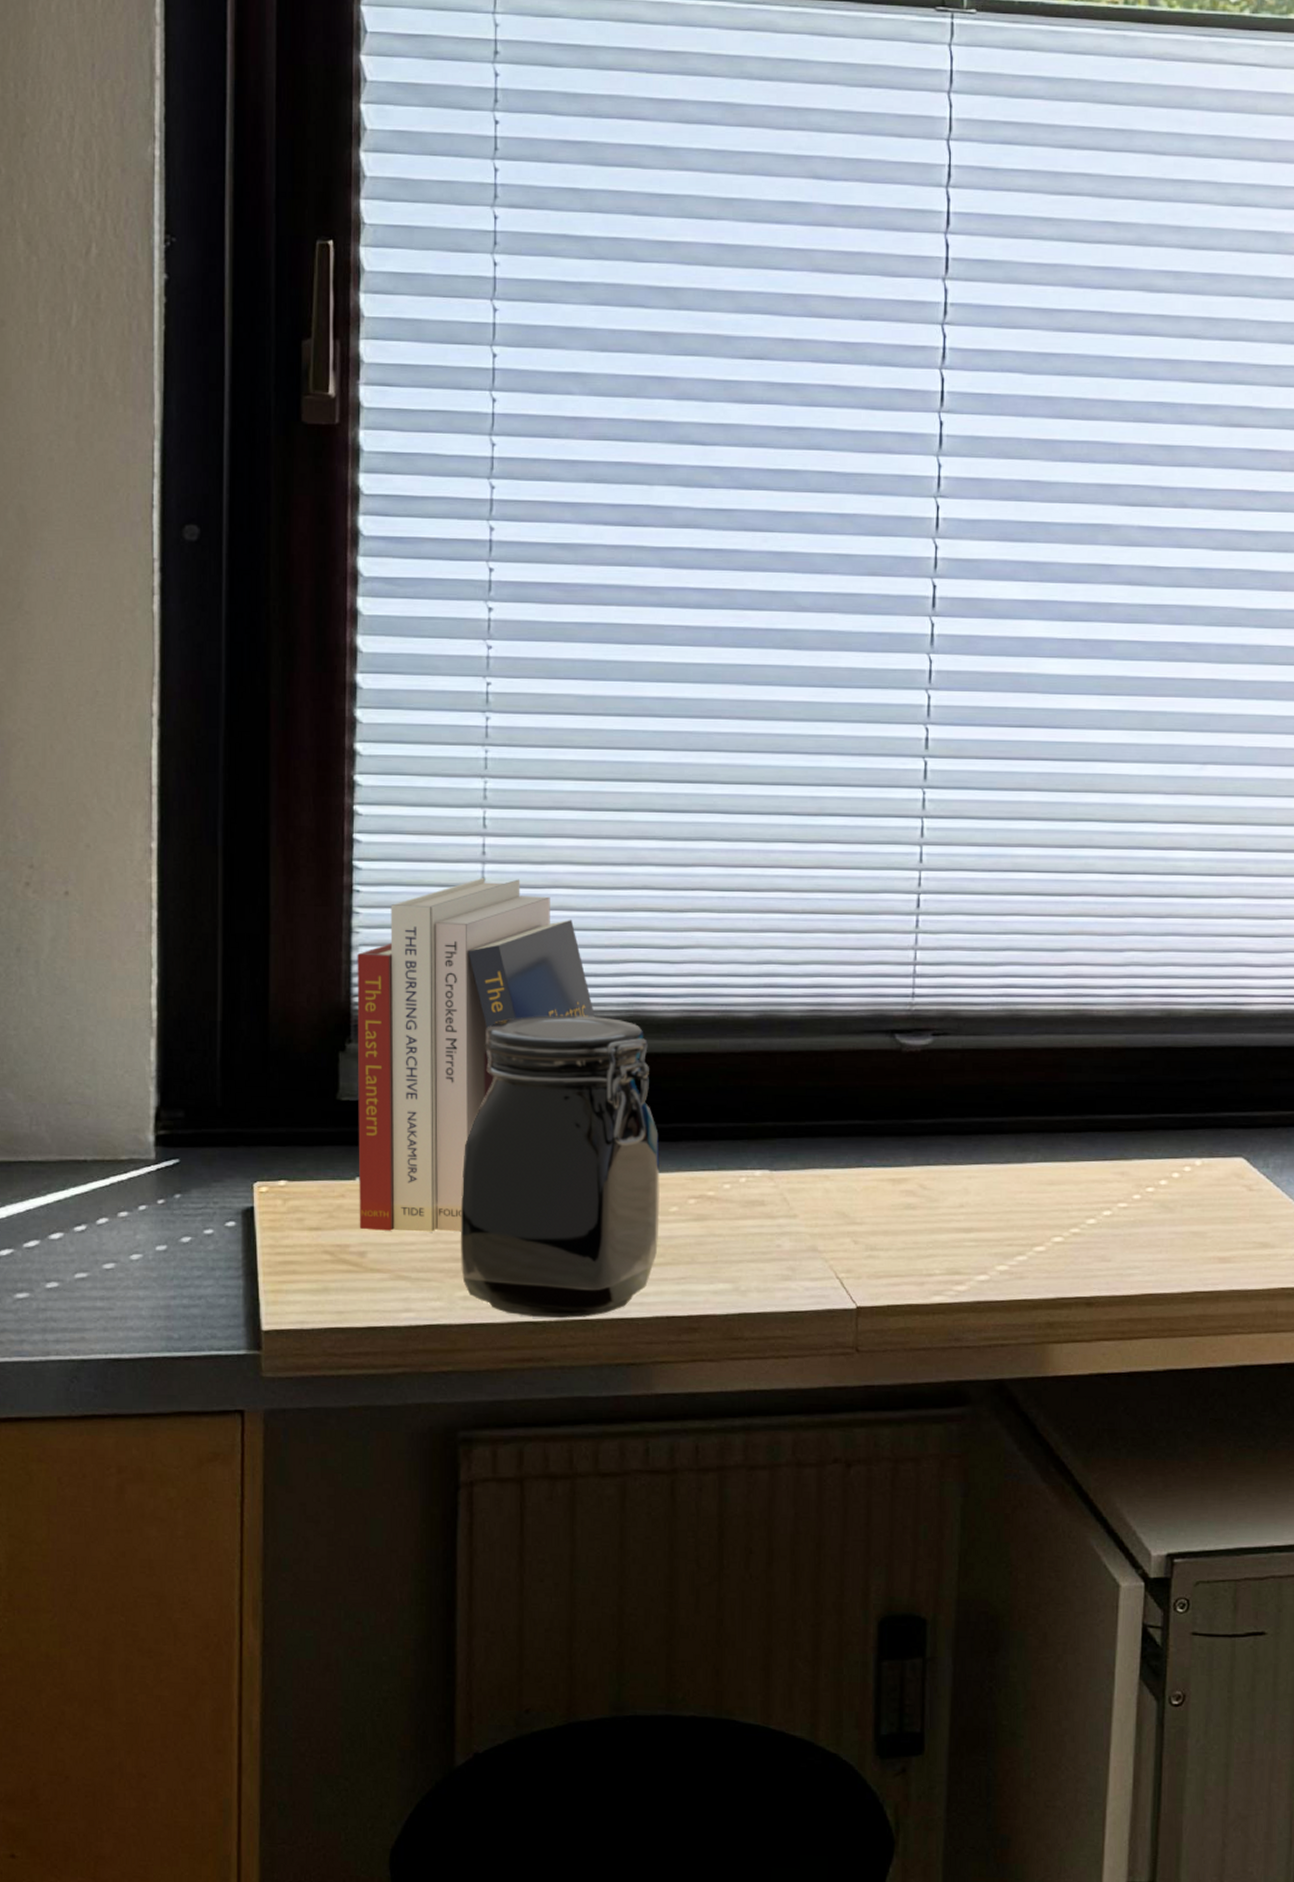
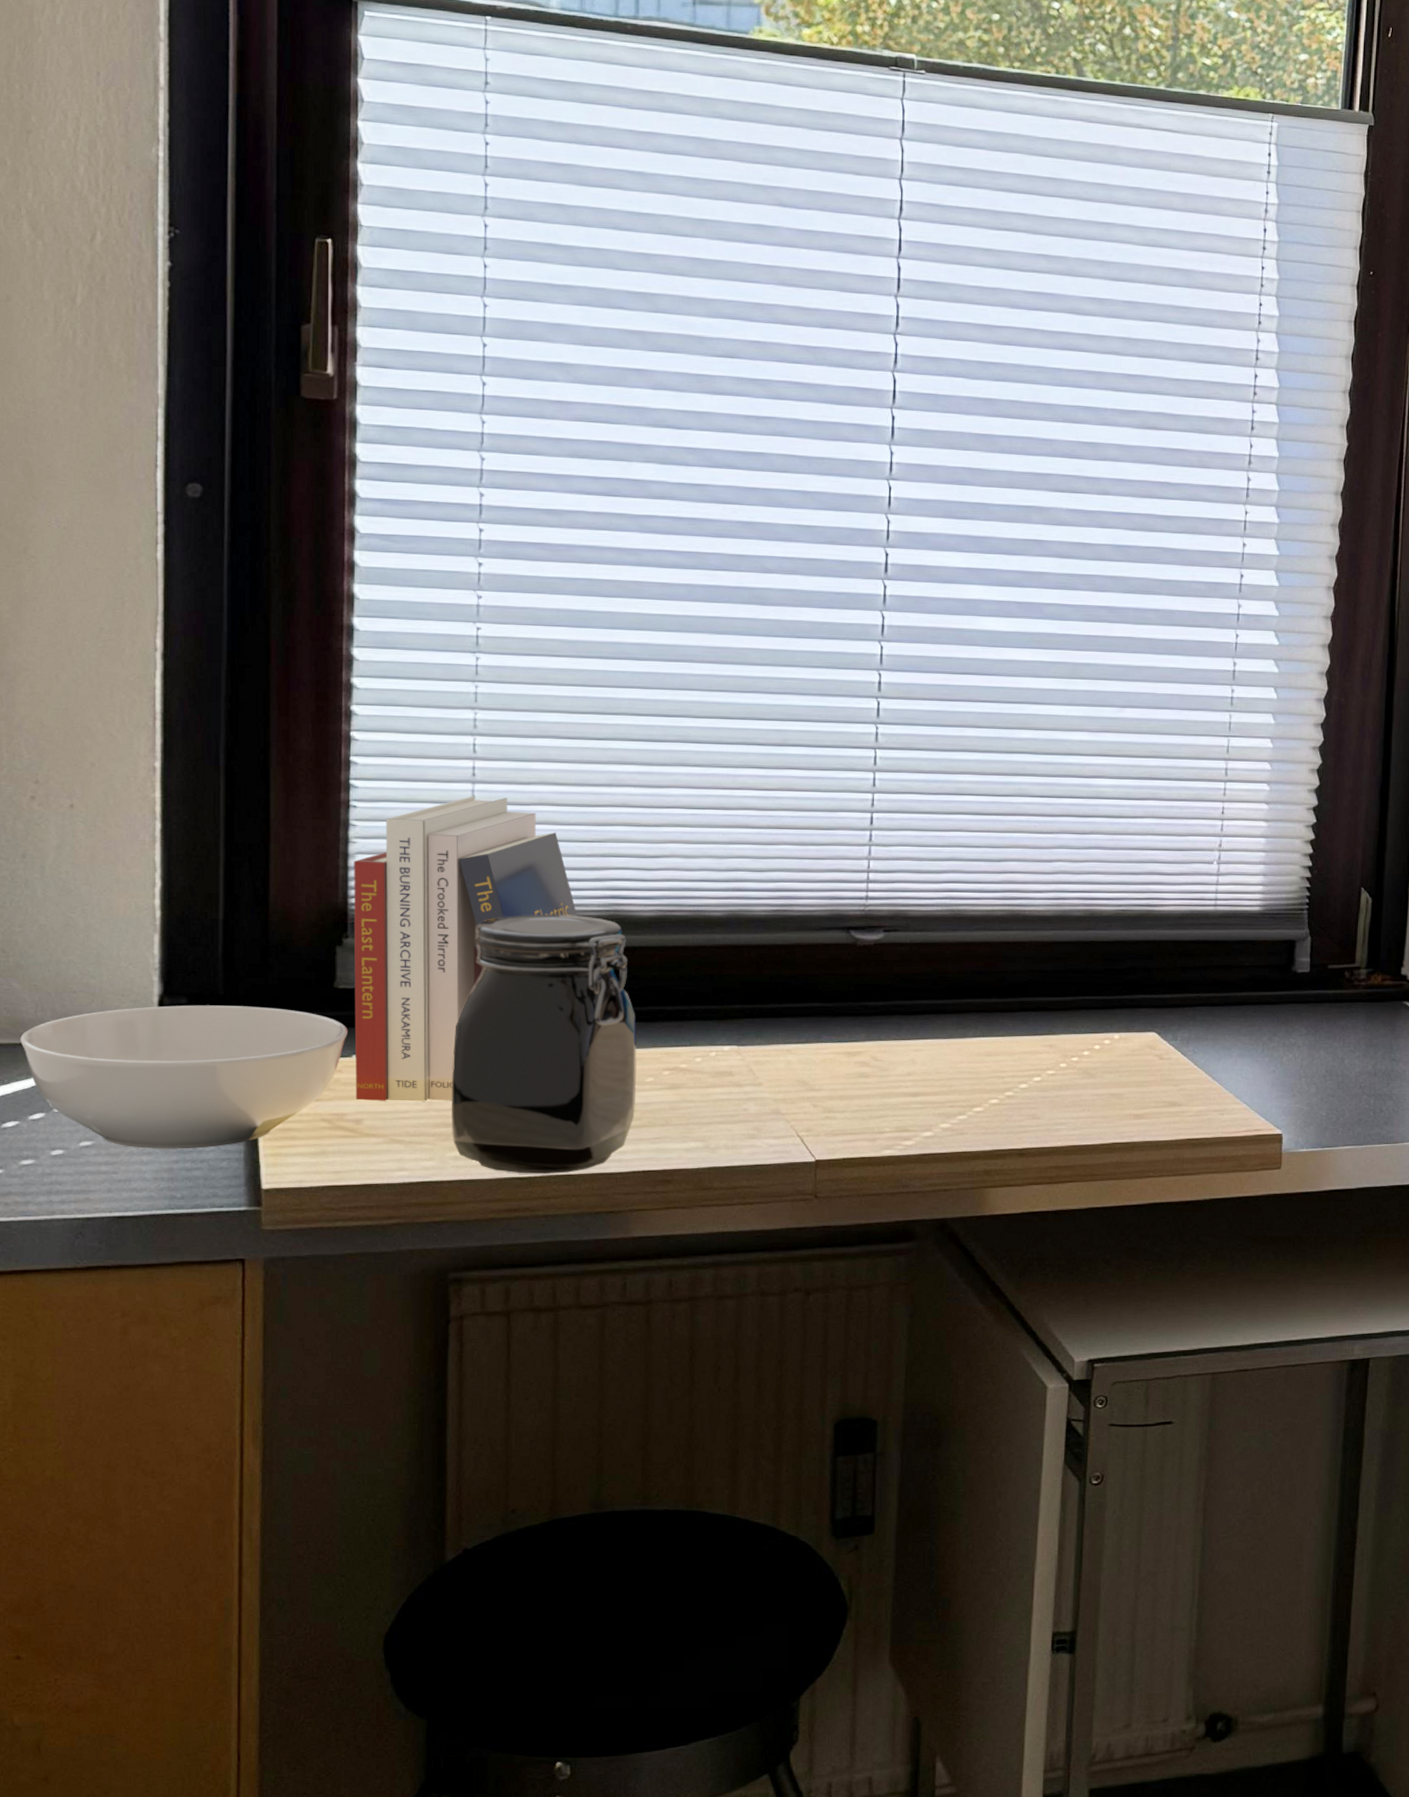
bowl: none [15,1119,352,1284] -> present [20,1005,348,1149]

